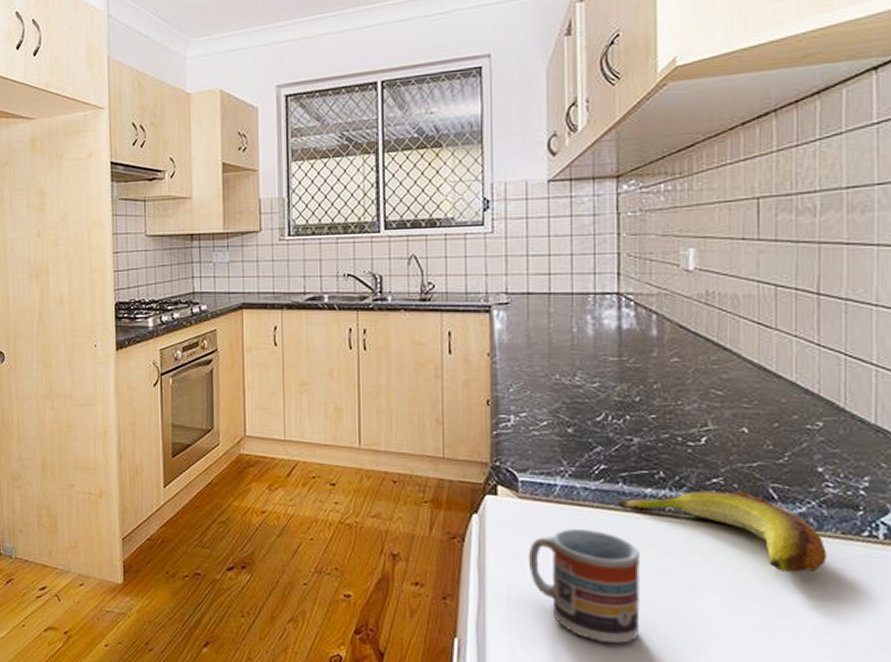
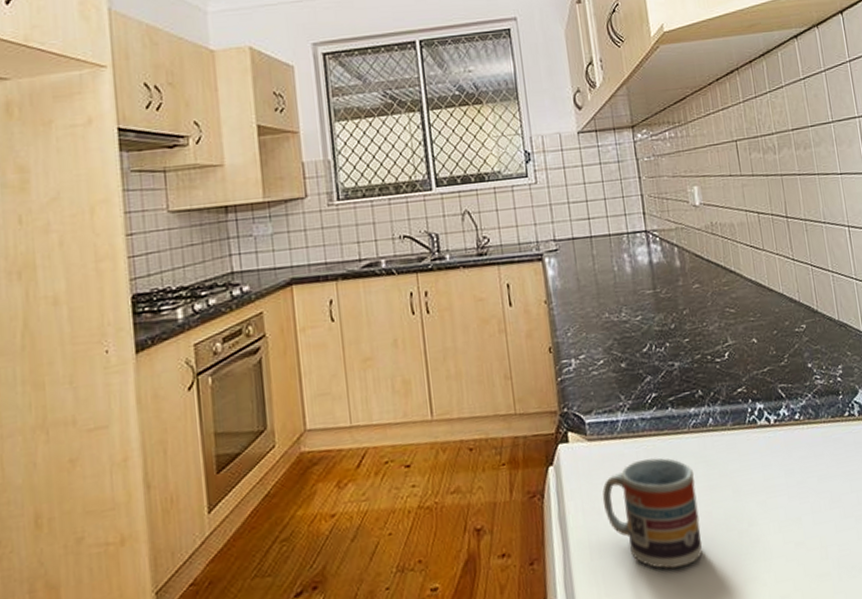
banana: present [618,490,827,572] -> none [669,395,825,461]

